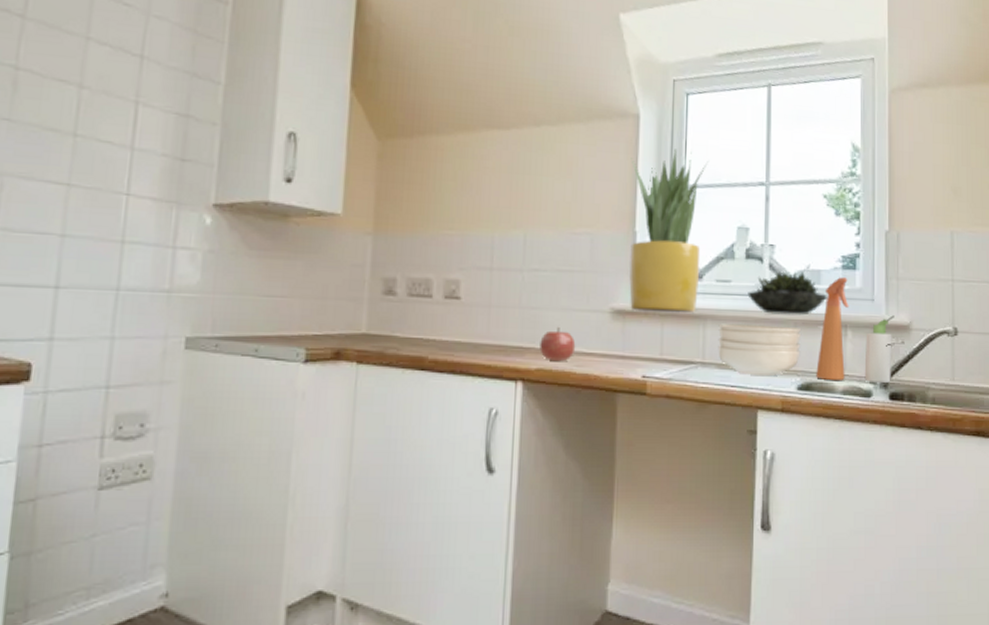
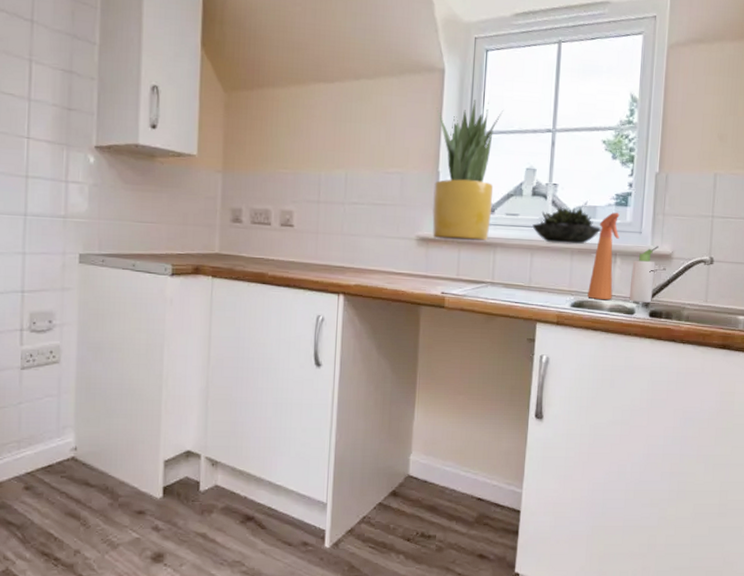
fruit: present [540,326,576,362] -> none [358,250,387,279]
bowl: present [718,323,802,375] -> none [505,250,578,294]

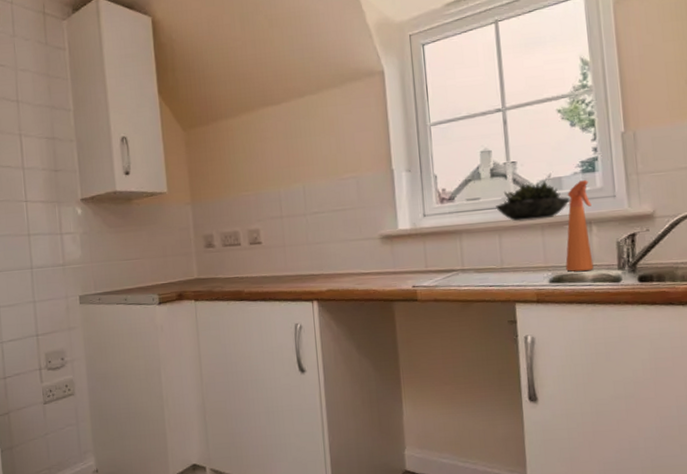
planter: present [432,99,504,242] -> none [381,94,452,235]
bottle: present [629,246,659,303] -> none [610,207,639,269]

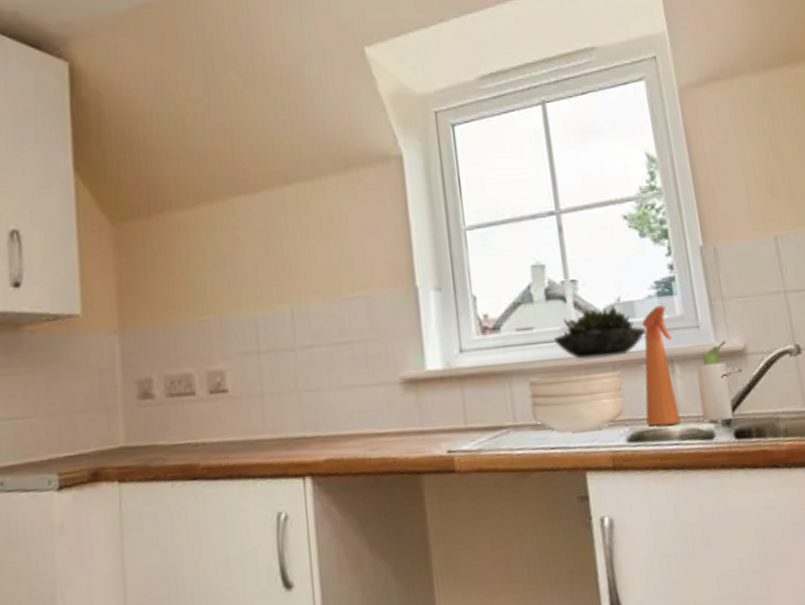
bowl: none [473,230,550,275] -> present [526,370,625,433]
bottle: none [610,207,639,269] -> present [696,341,734,422]

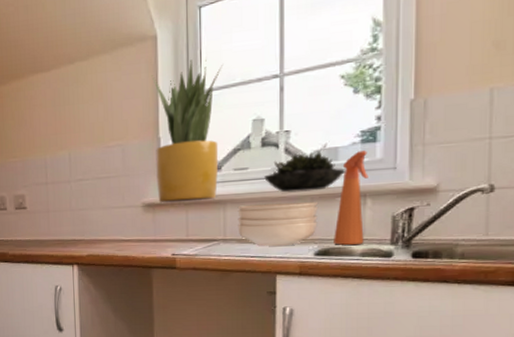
planter: none [399,188,499,378] -> present [151,59,224,203]
bottle: present [696,341,734,422] -> none [385,180,419,244]

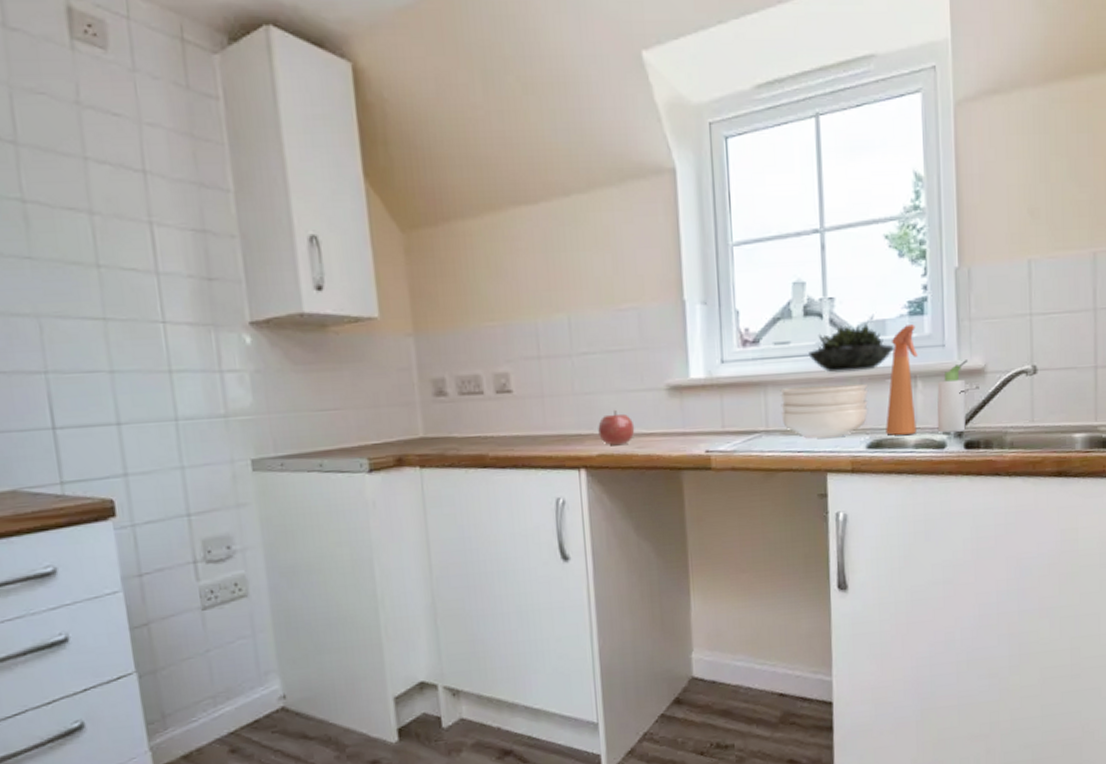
fruit: none [88,221,116,249] -> present [598,409,635,446]
planter: present [151,59,224,203] -> none [671,203,757,386]
bottle: none [385,180,419,244] -> present [937,360,968,433]

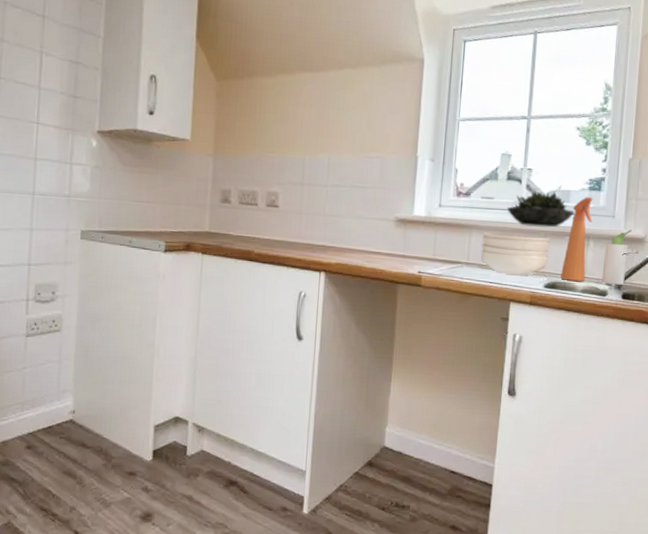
fruit: present [598,409,635,446] -> none [338,230,367,258]

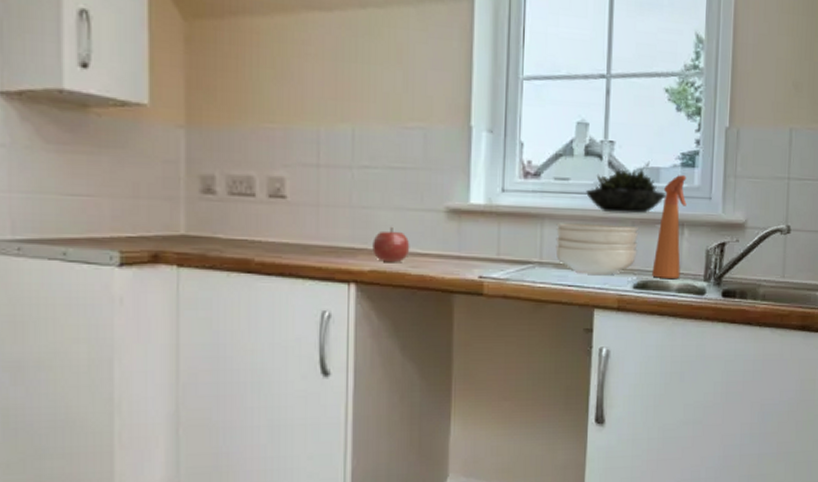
fruit: none [338,230,367,258] -> present [372,226,410,263]
bottle: present [601,230,632,286] -> none [699,214,731,282]

